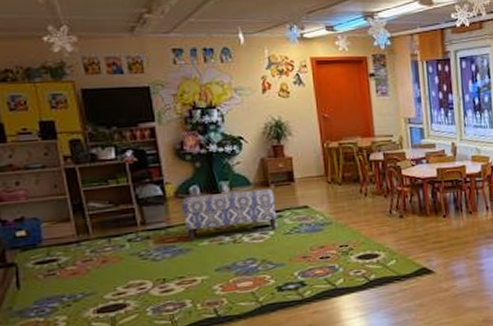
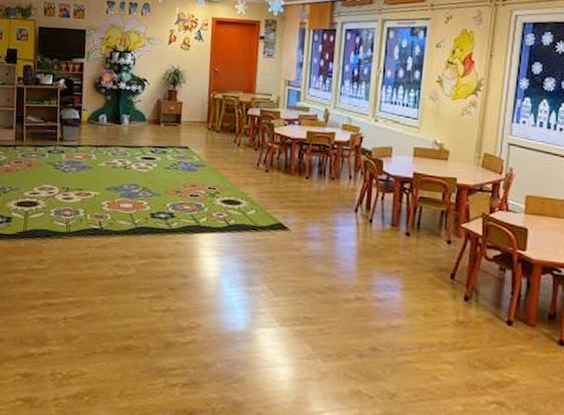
bench: present [181,188,276,241] -> none [90,123,163,164]

